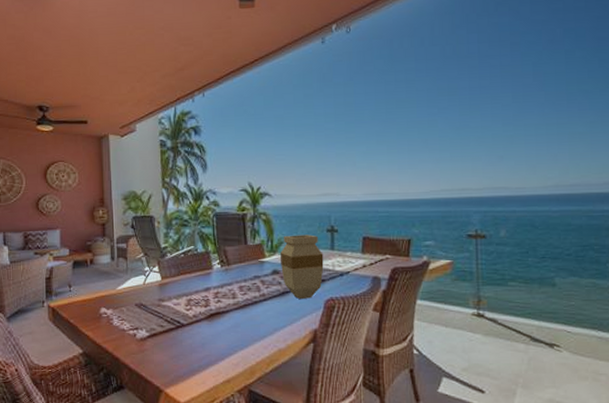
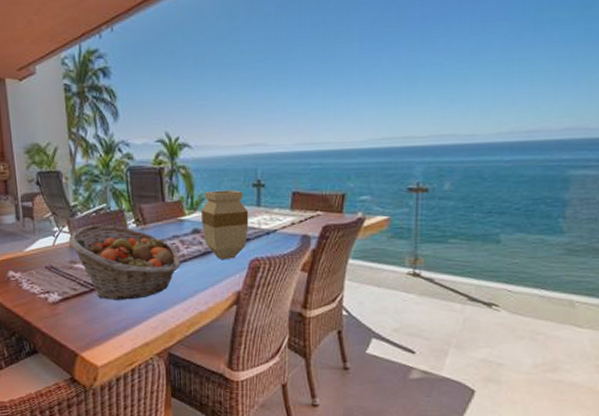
fruit basket: none [158,265,261,337] -> present [68,224,181,300]

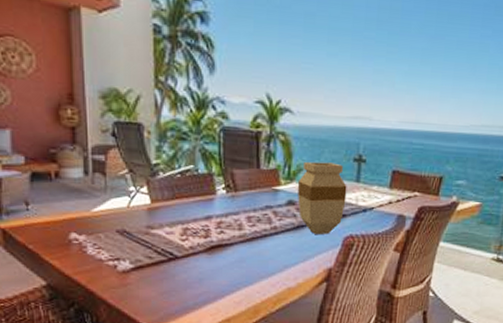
fruit basket: present [68,224,181,300] -> none [146,187,272,272]

